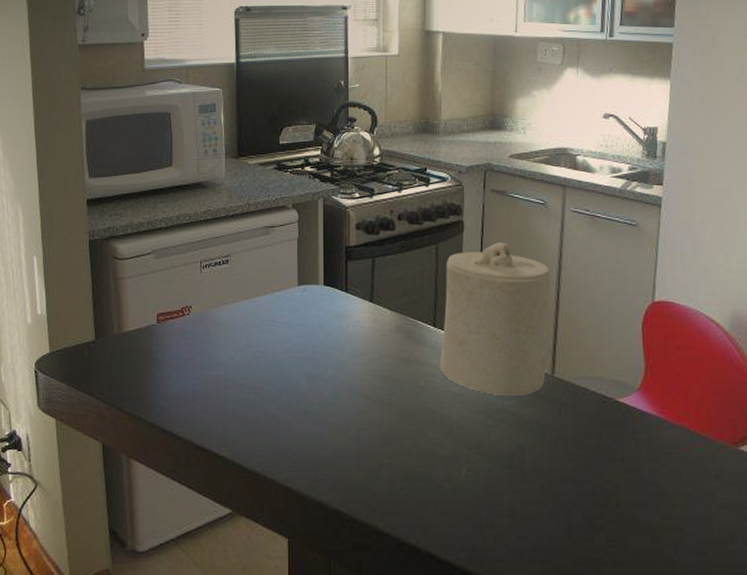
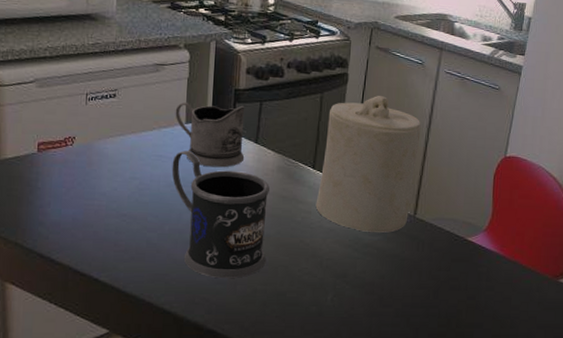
mug: none [286,314,391,452] -> present [171,151,270,279]
tea glass holder: none [287,263,360,330] -> present [175,102,245,168]

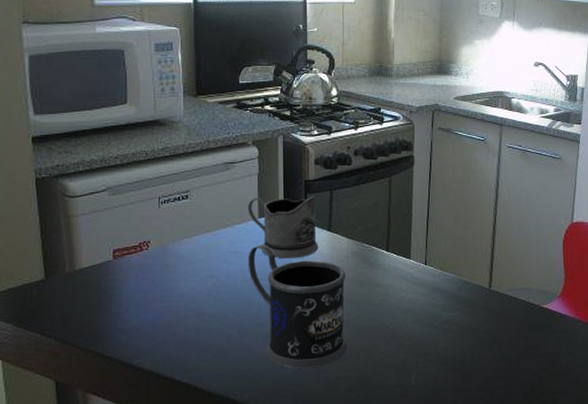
candle: present [315,96,421,233] -> none [392,175,489,309]

